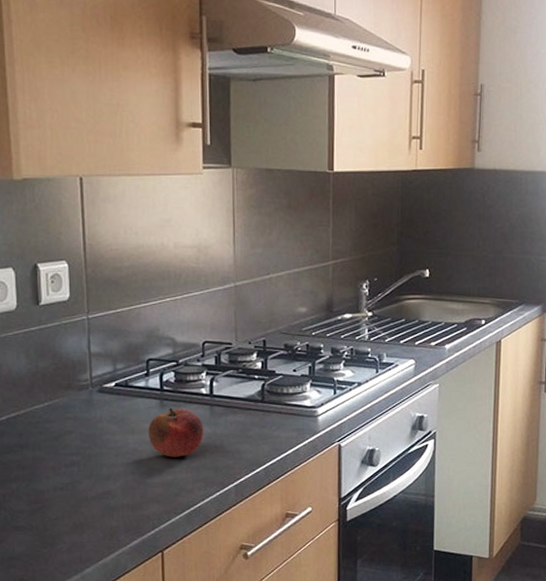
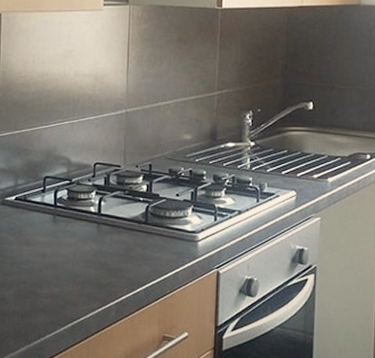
fruit: present [147,408,205,457] -> none [40,223,91,271]

